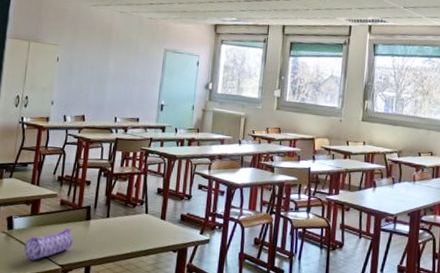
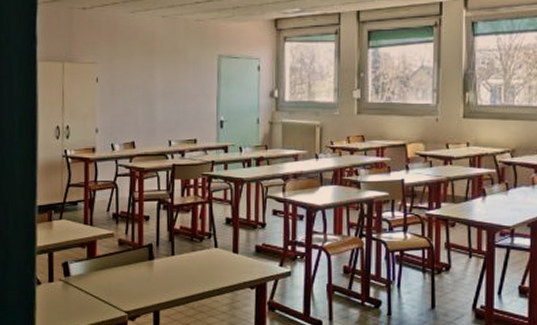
pencil case: present [24,228,73,260] -> none [84,270,137,308]

